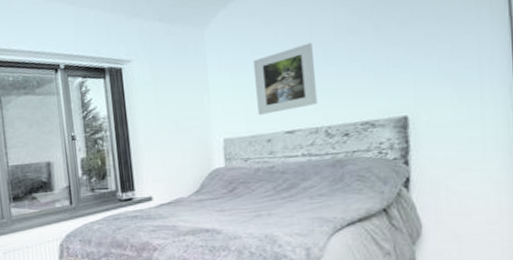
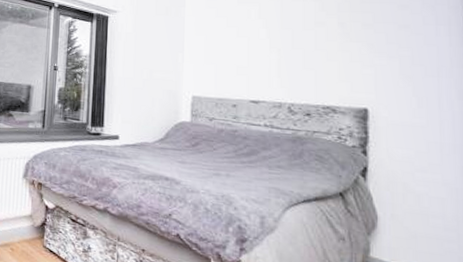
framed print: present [252,42,318,115] -> none [226,26,283,82]

